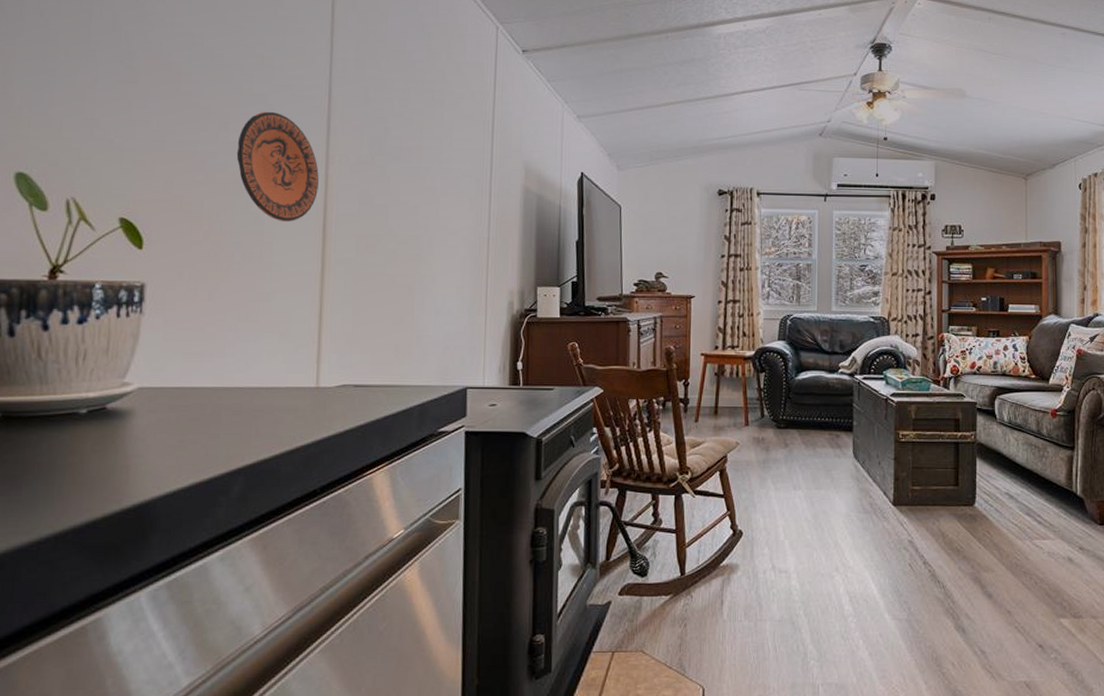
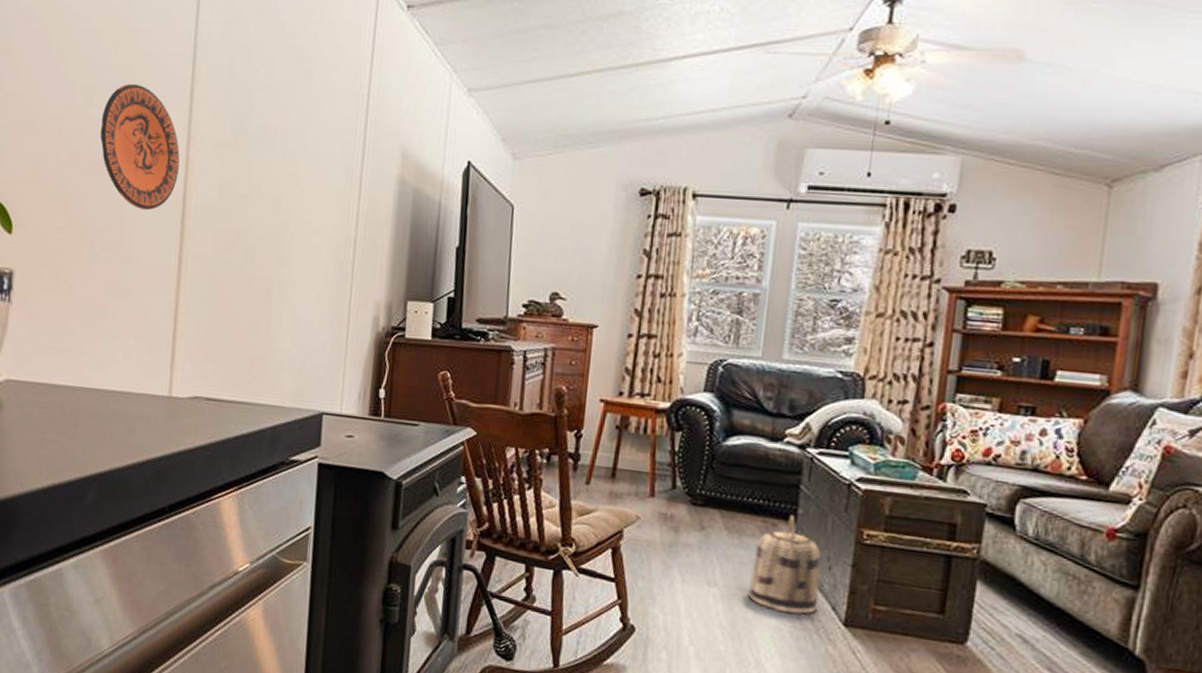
basket: none [823,426,874,501] -> present [747,514,821,614]

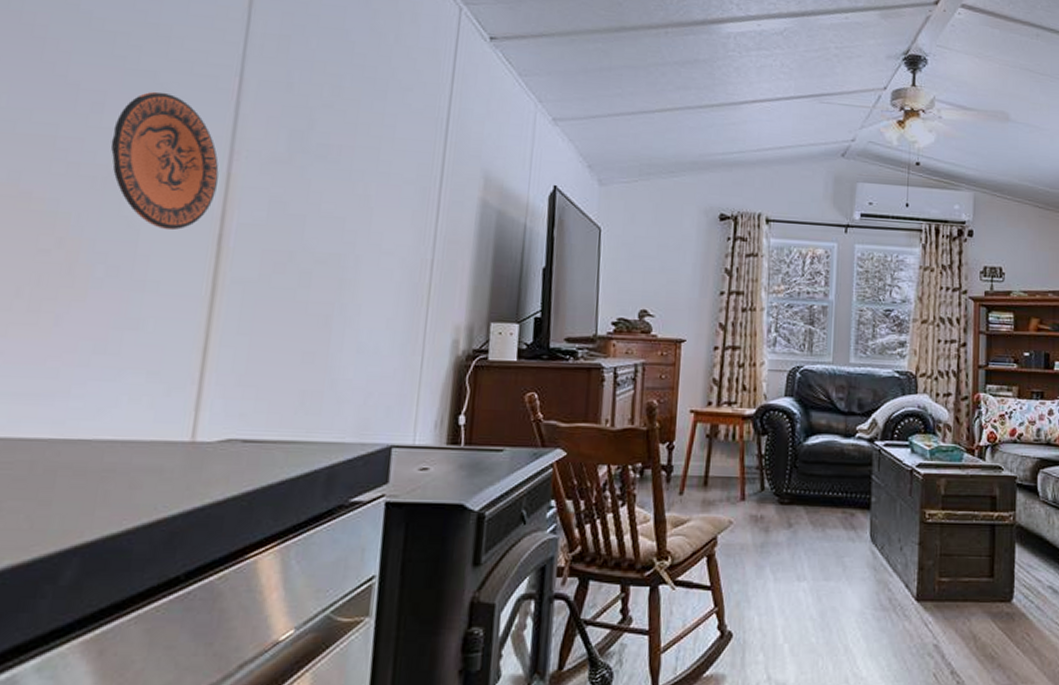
basket: present [747,514,821,614] -> none [833,503,894,596]

